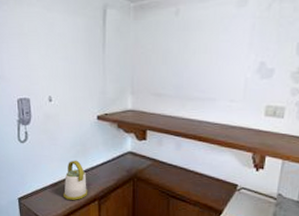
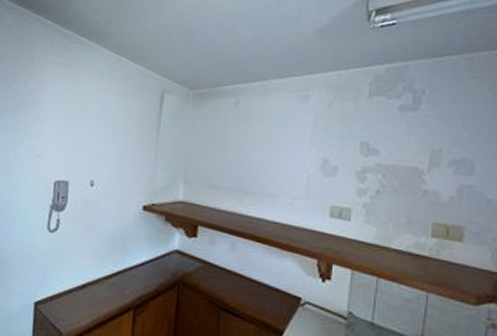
kettle: present [64,160,88,200] -> none [91,256,123,309]

